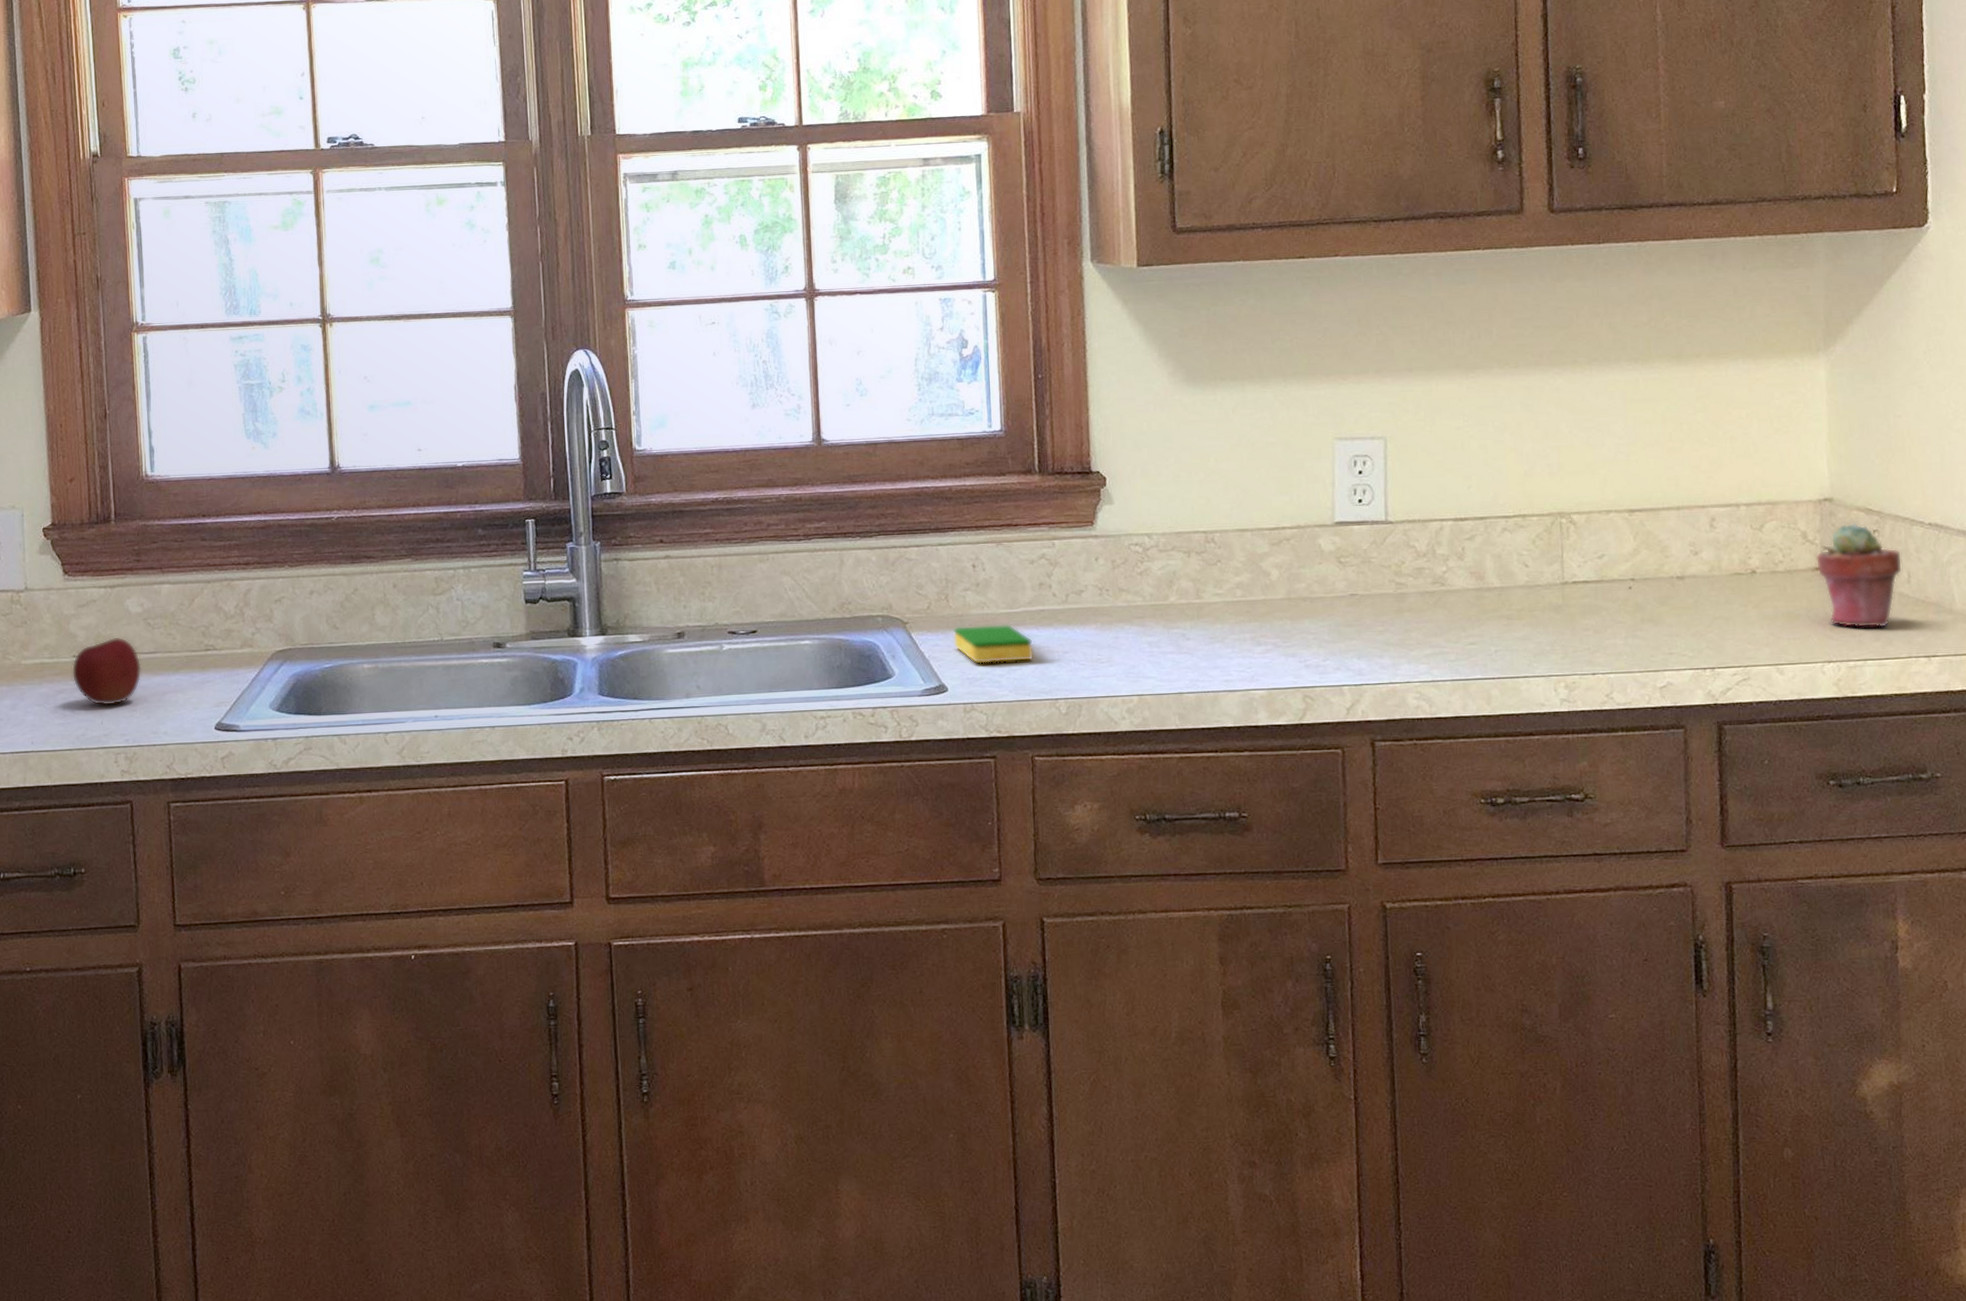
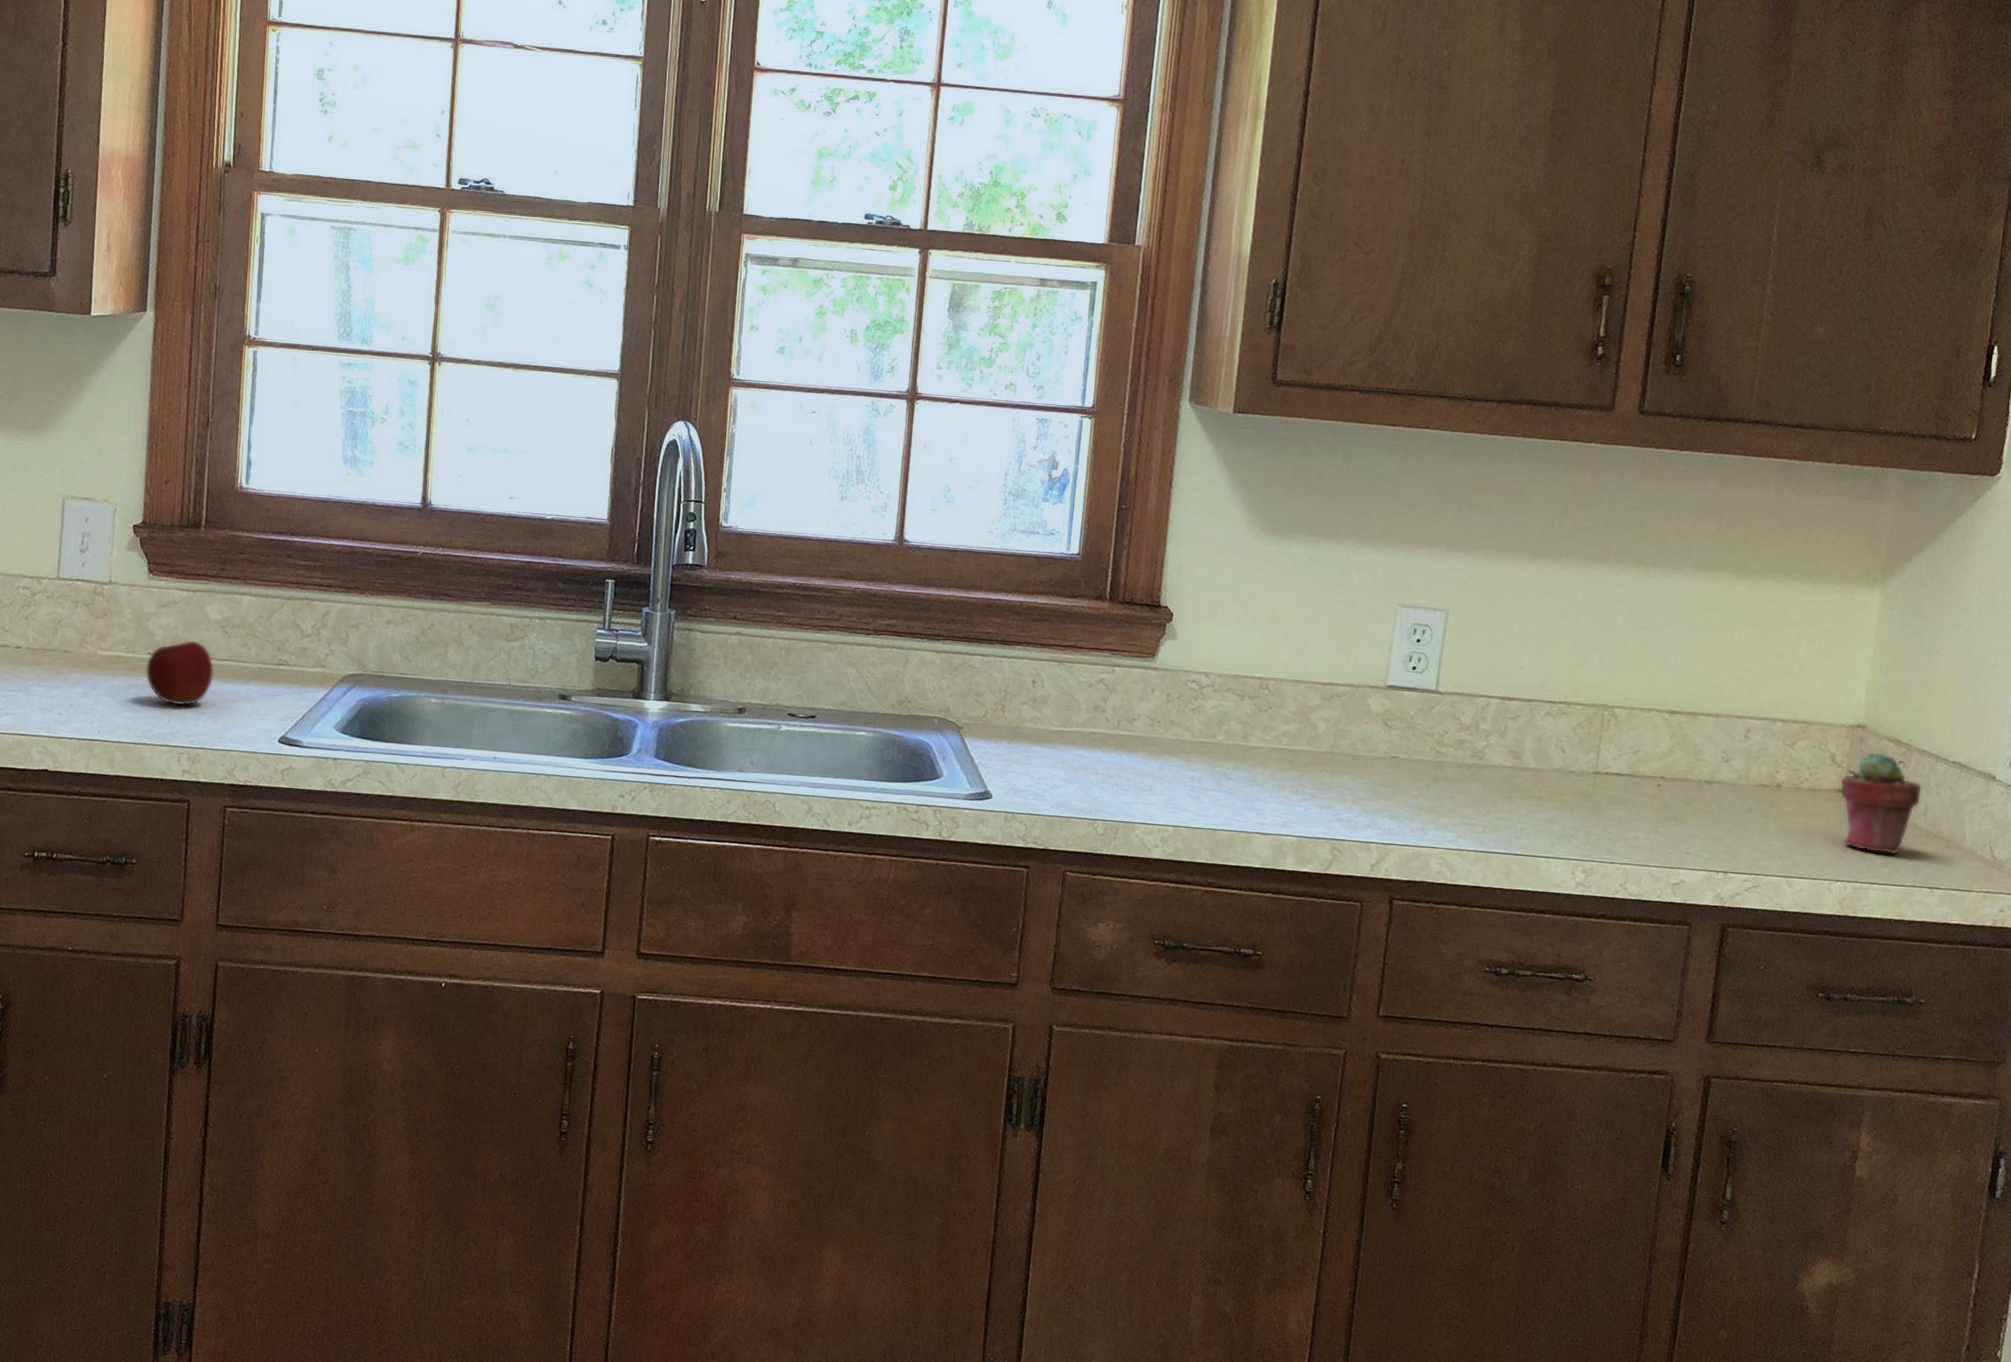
dish sponge: present [953,624,1035,664] -> none [1003,737,1081,780]

